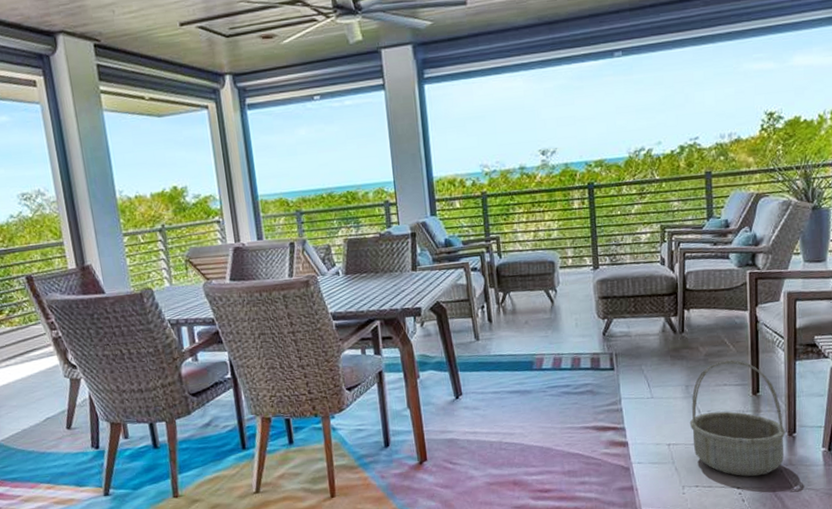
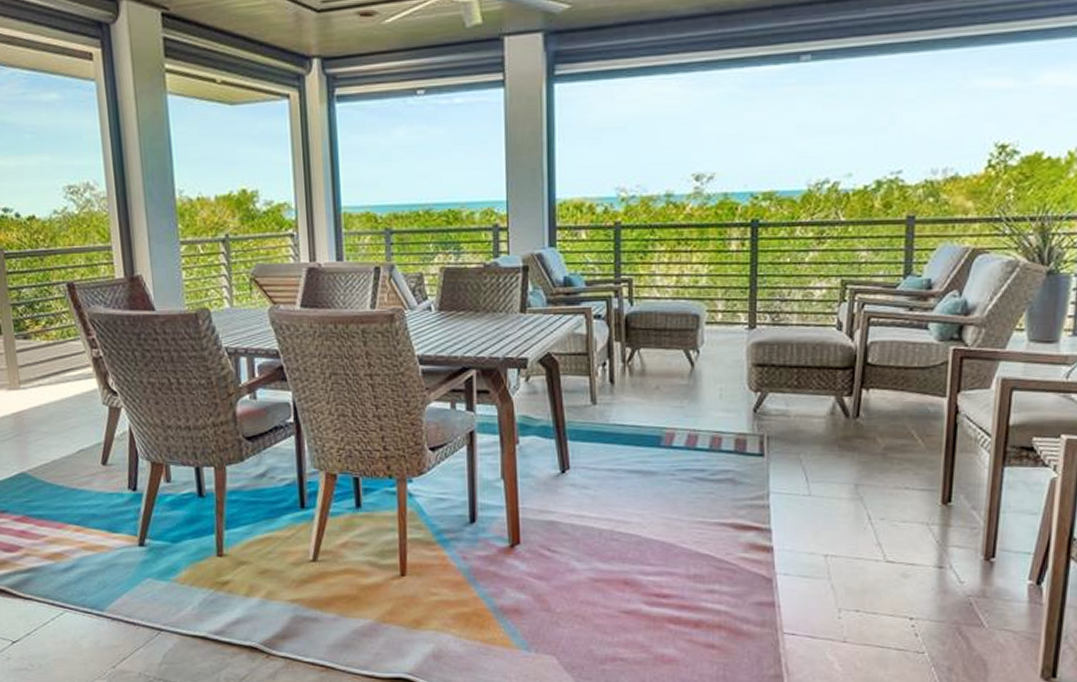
basket: present [689,359,786,477] -> none [855,457,982,607]

